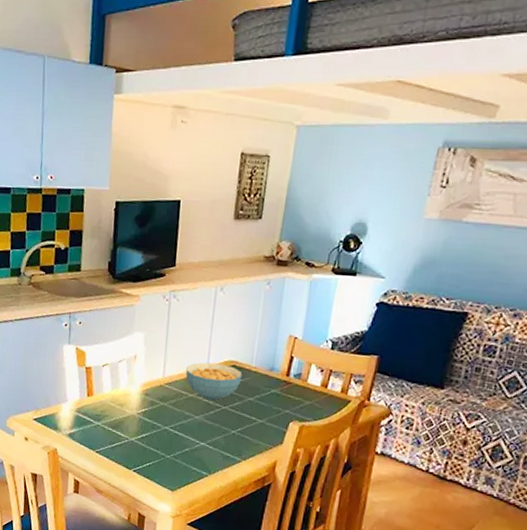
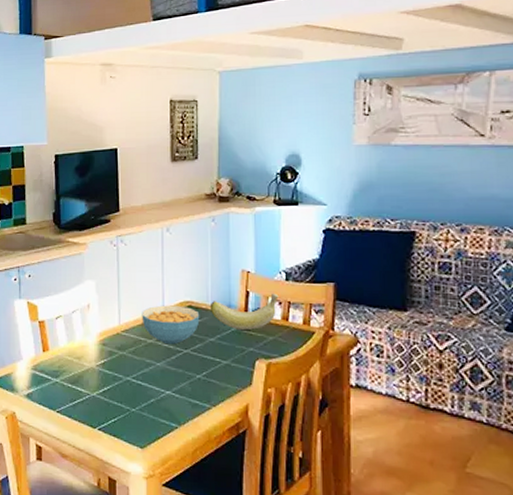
banana: none [253,360,322,394] -> present [209,293,279,330]

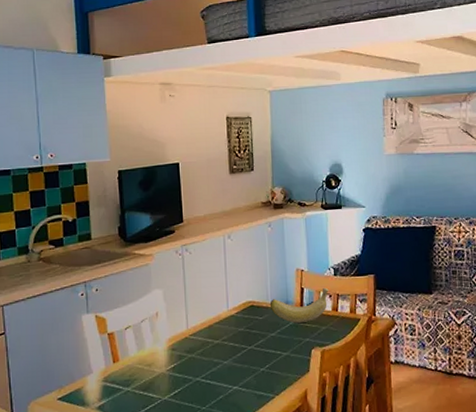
cereal bowl: present [142,305,200,345] -> none [208,306,262,343]

